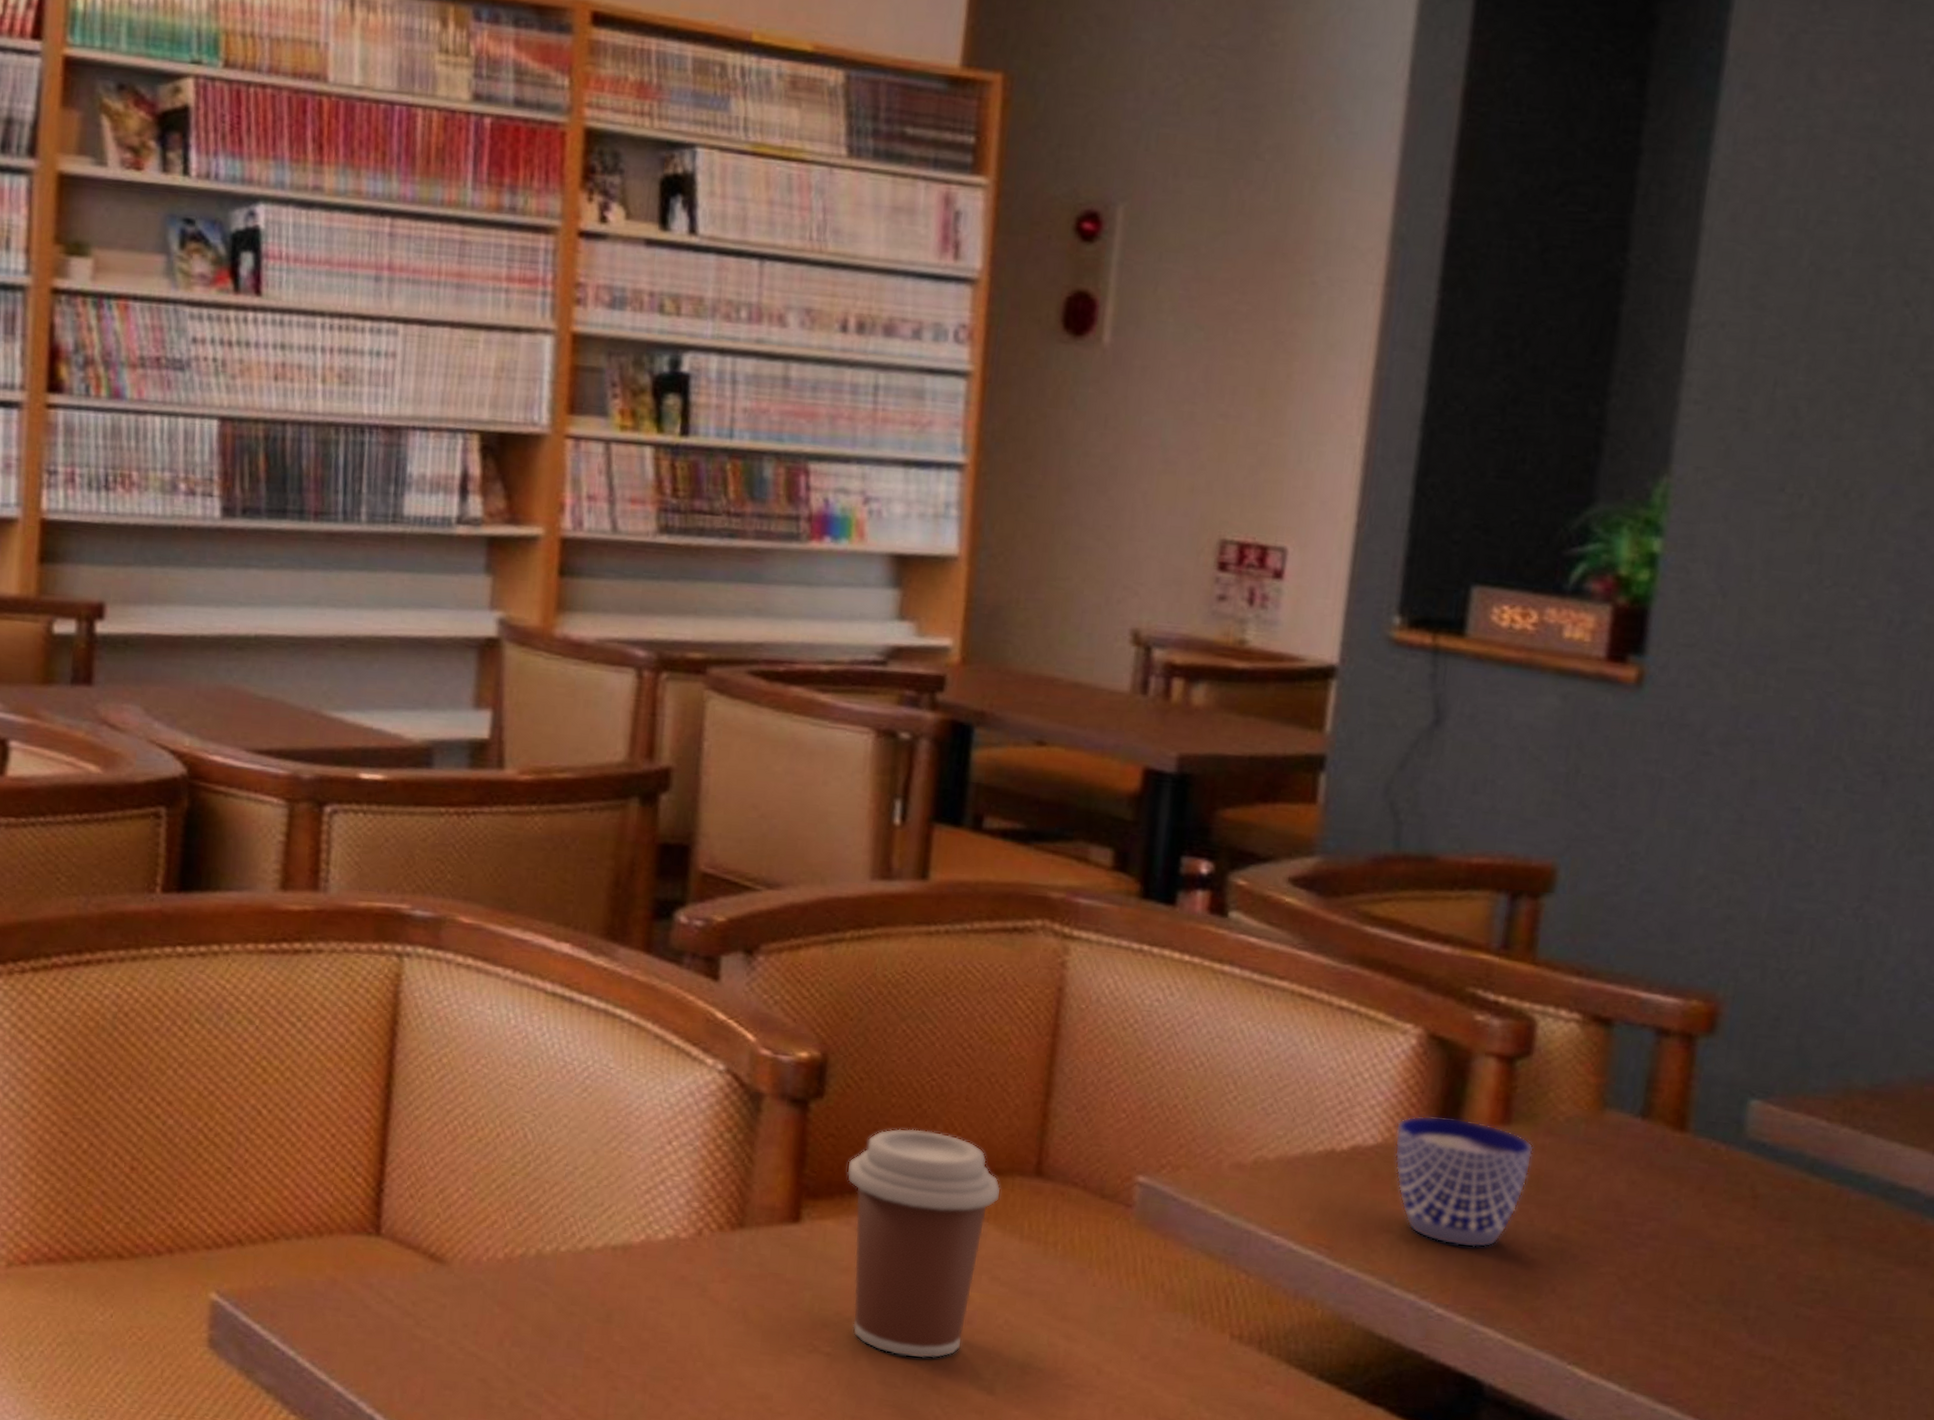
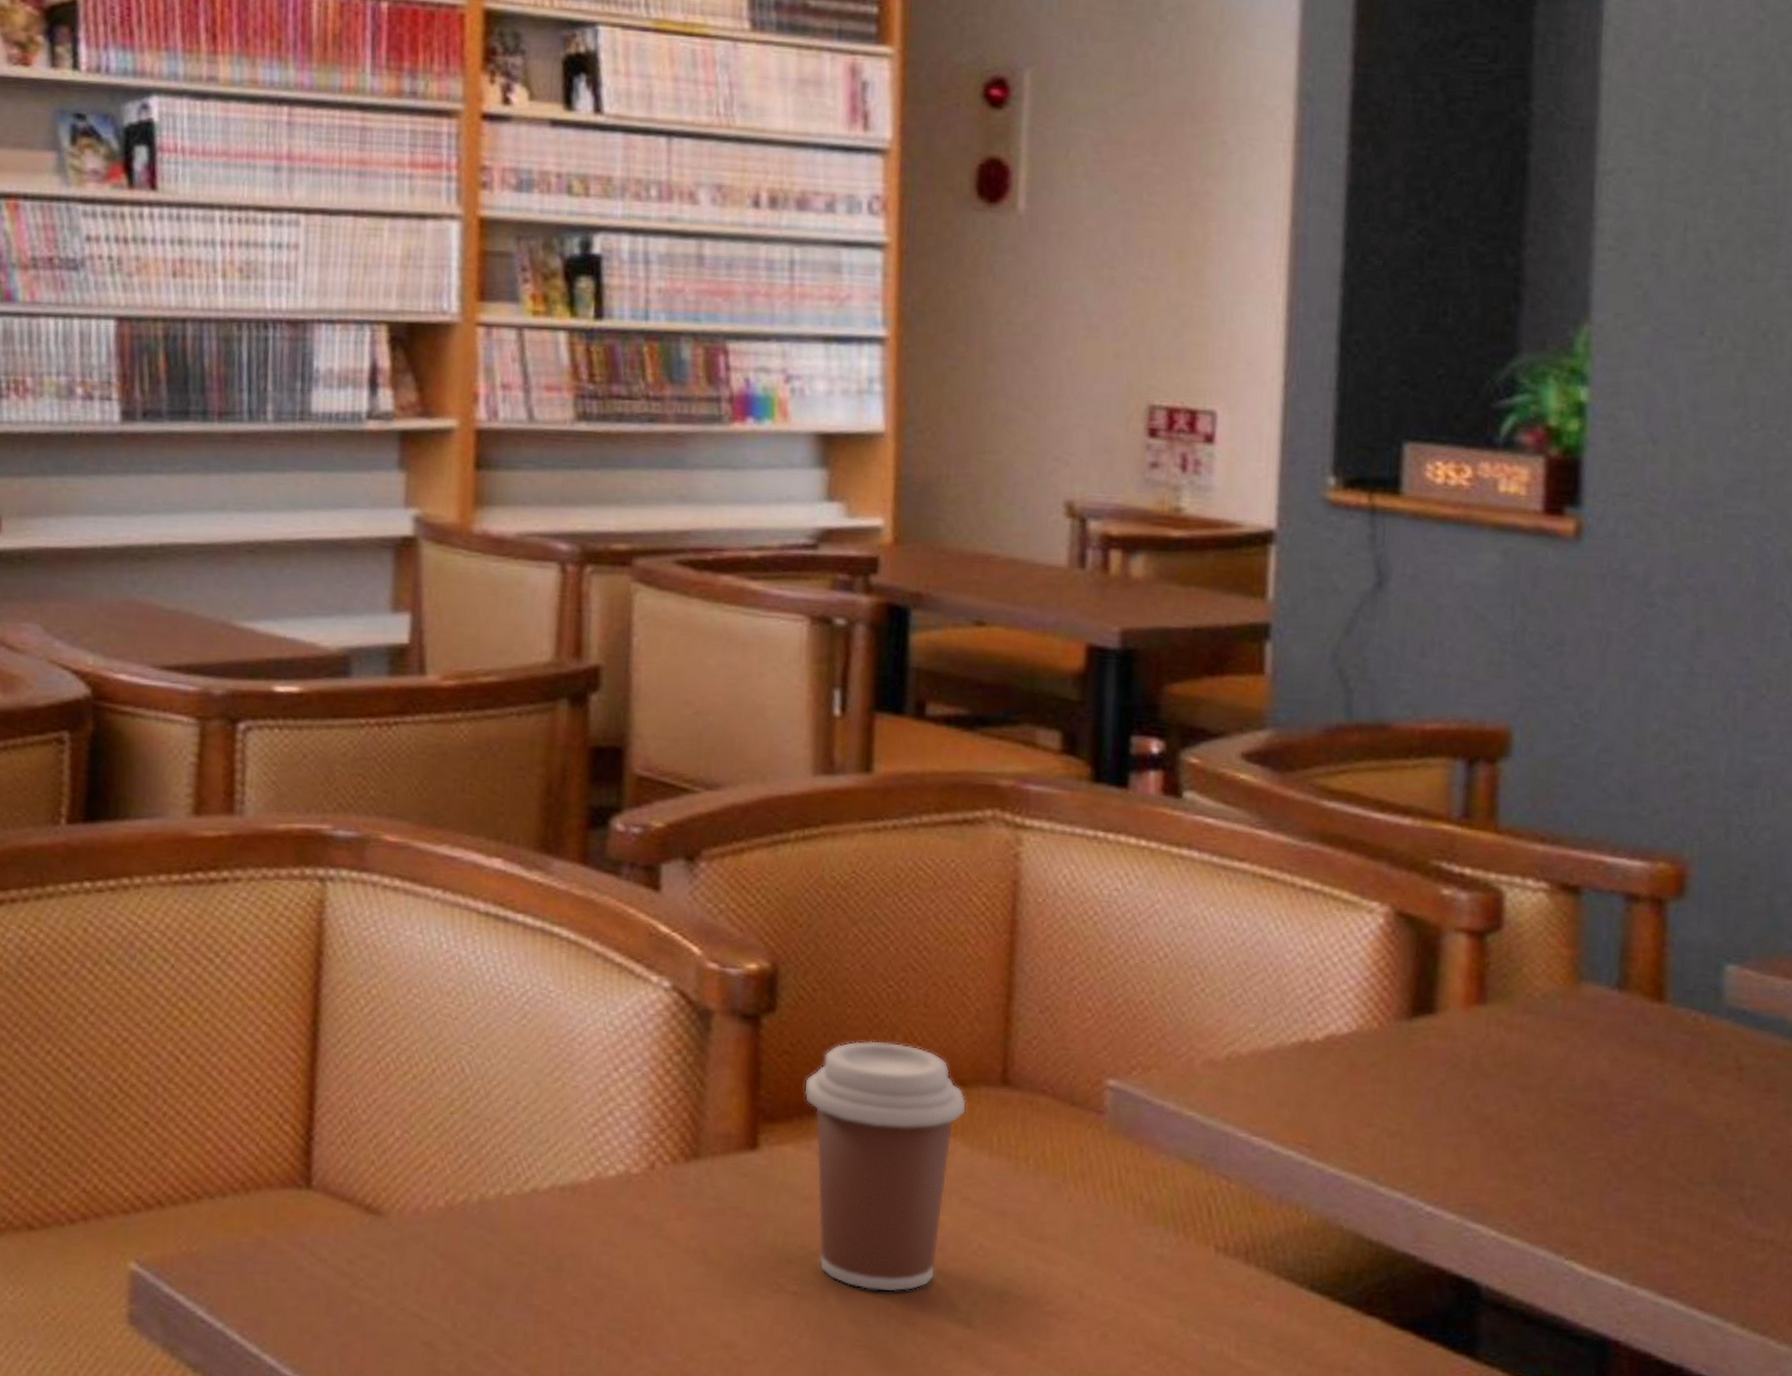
cup: present [1394,1115,1534,1248] -> none [1369,998,1512,1139]

